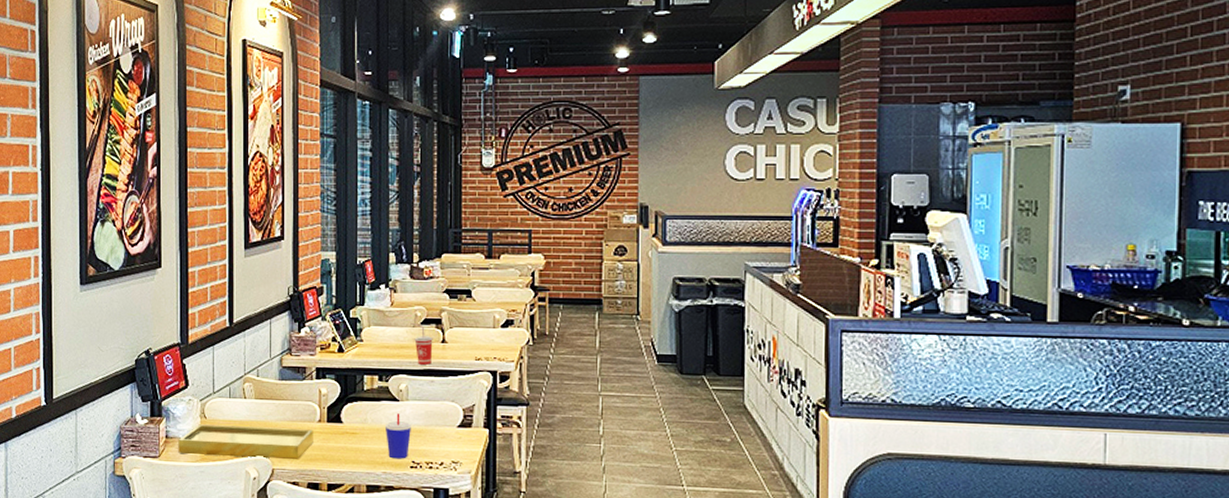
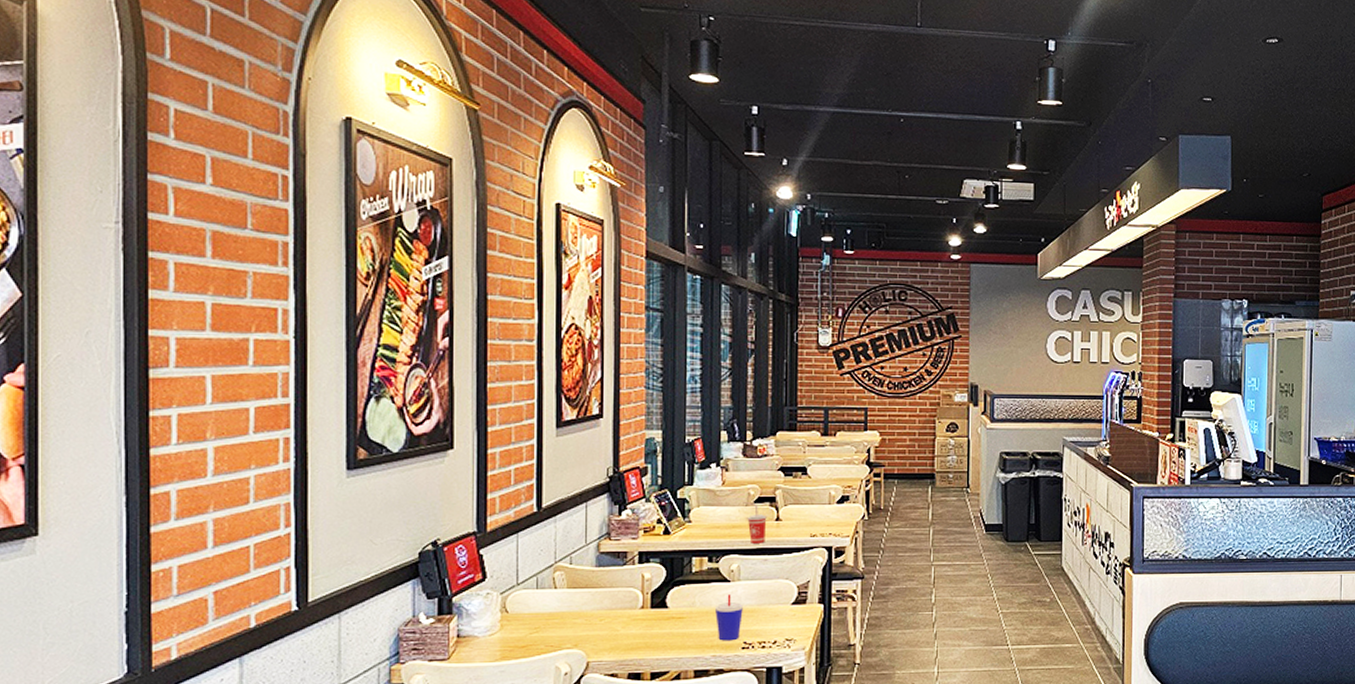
tray: present [178,424,313,459] -> none [473,617,635,653]

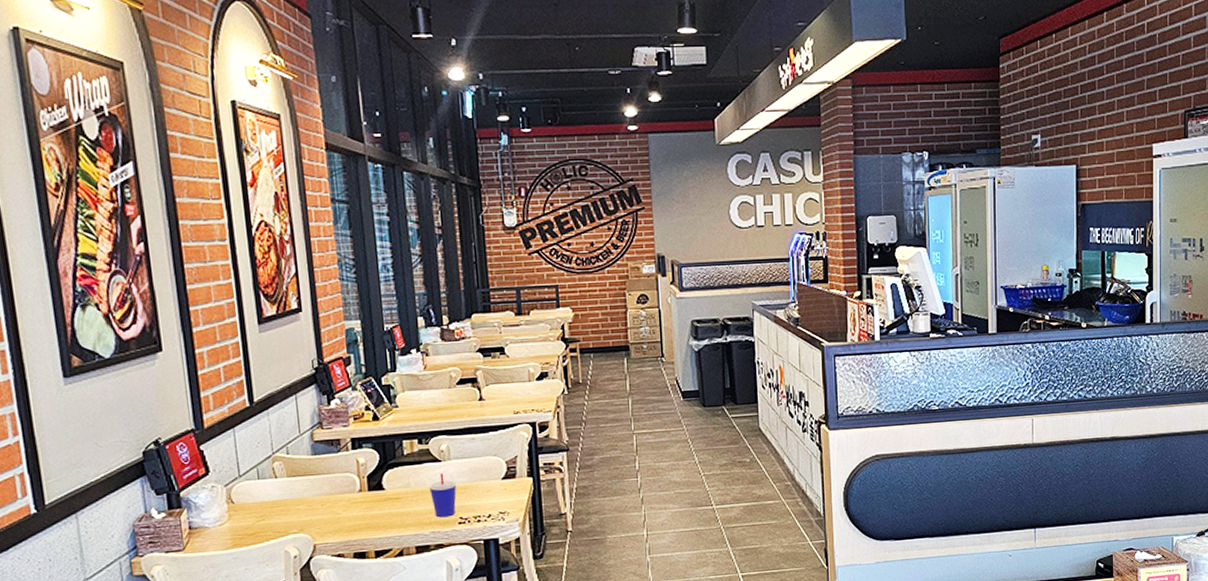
beverage cup: present [743,501,767,543] -> none [445,383,471,424]

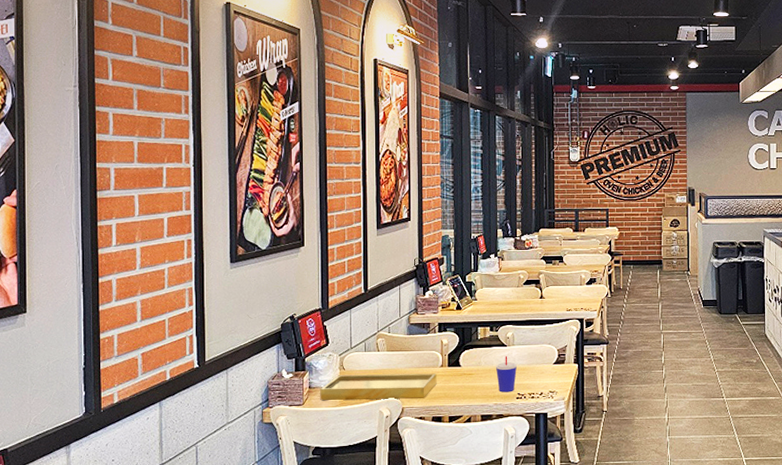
tray: none [204,500,356,543] -> present [320,373,437,400]

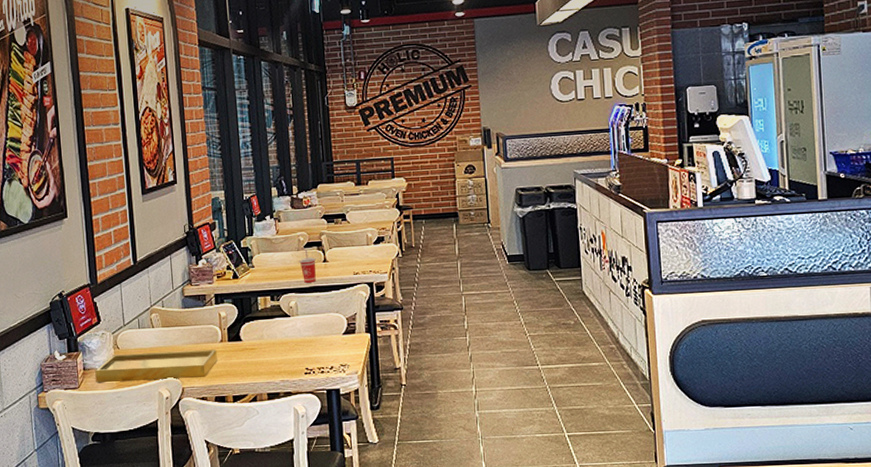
beverage cup: present [496,356,517,393] -> none [280,327,303,368]
beverage cup: none [515,283,533,316] -> present [295,246,316,283]

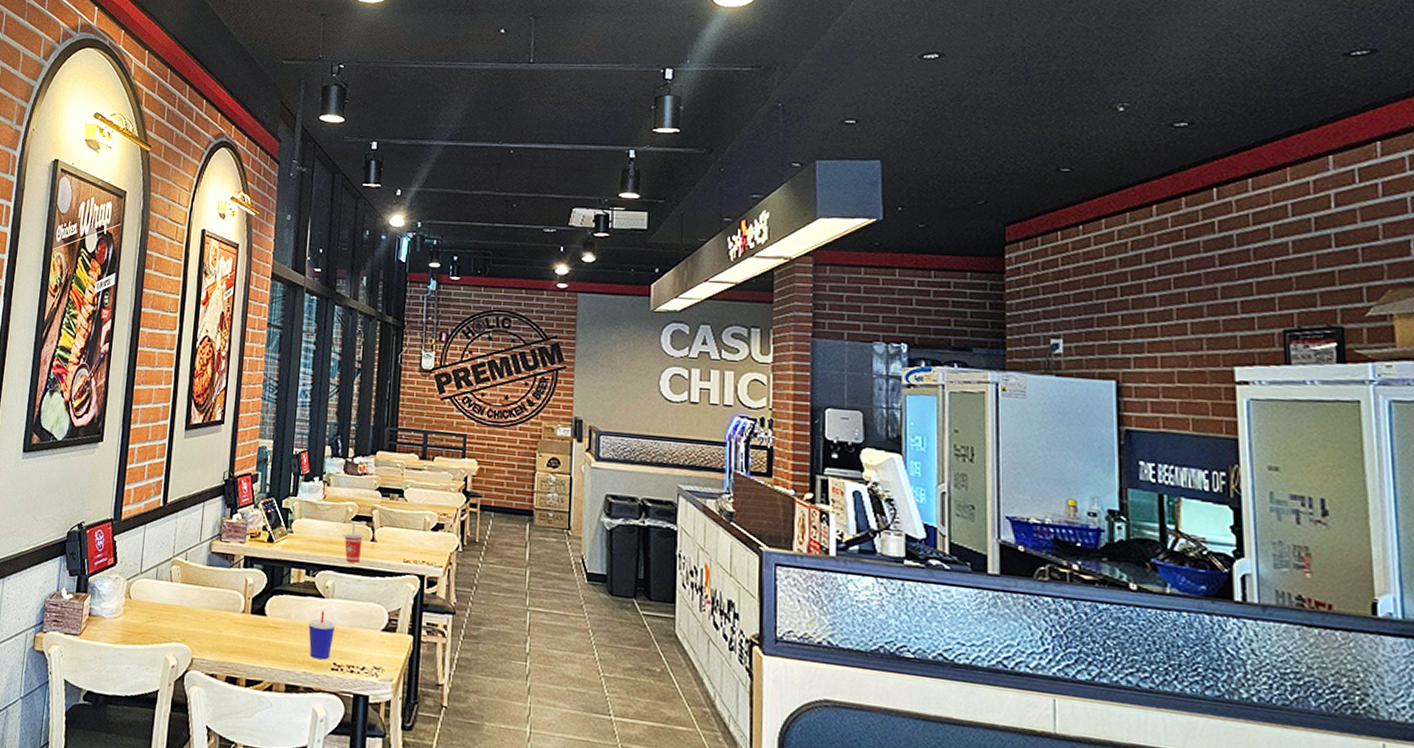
tray: present [95,349,217,382] -> none [99,604,237,650]
beverage cup: none [280,327,303,368] -> present [308,611,335,660]

